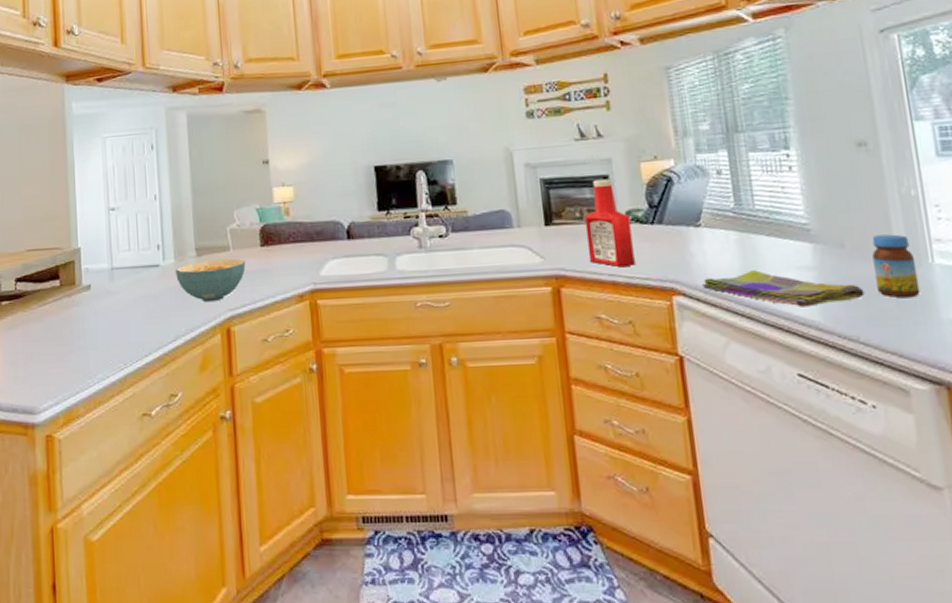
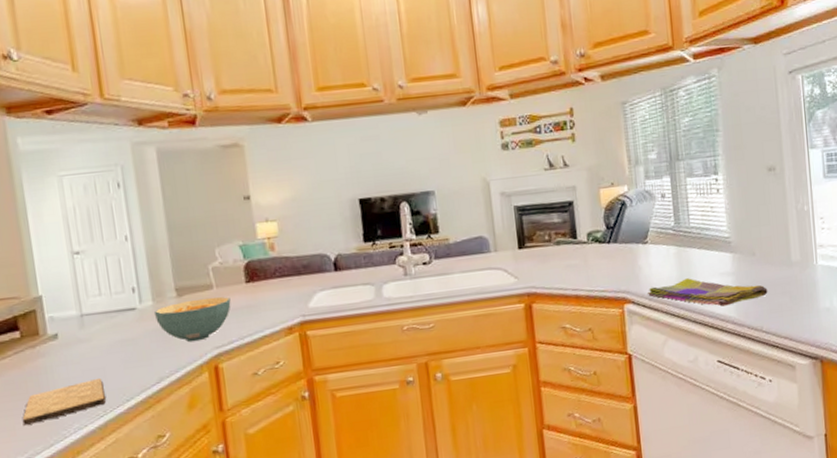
cutting board: none [55,330,128,371] -> present [22,377,107,425]
ketchup bottle: present [584,179,635,267] -> none [552,204,595,282]
jar: present [872,234,921,298] -> none [775,242,807,294]

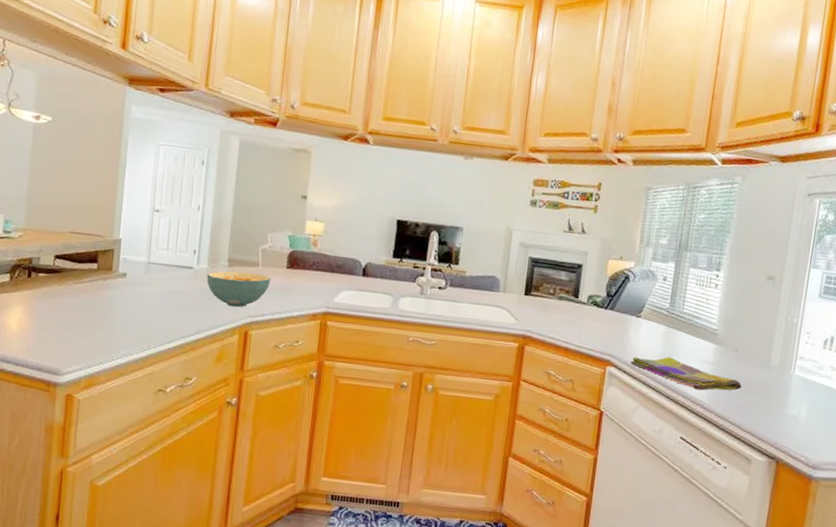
cutting board: present [22,377,107,425] -> none [83,317,153,343]

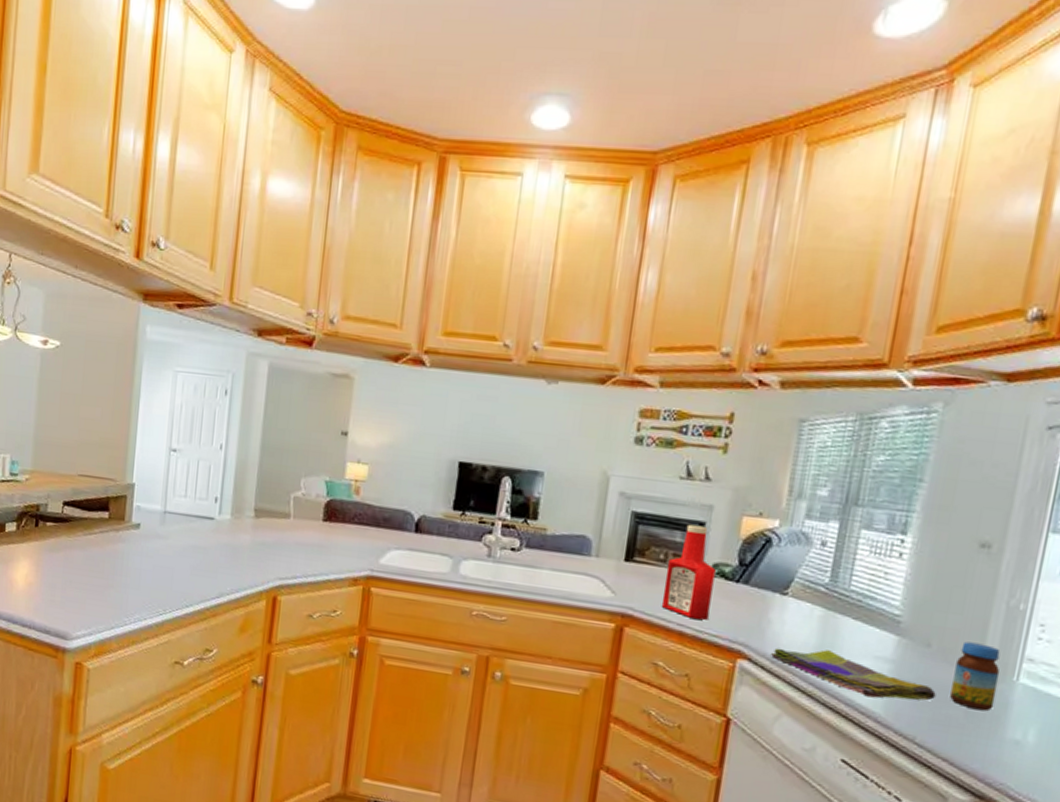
cereal bowl: present [206,271,271,308] -> none [229,523,304,568]
ketchup bottle: none [551,266,590,338] -> present [661,524,716,620]
jar: none [751,347,783,396] -> present [950,641,1001,711]

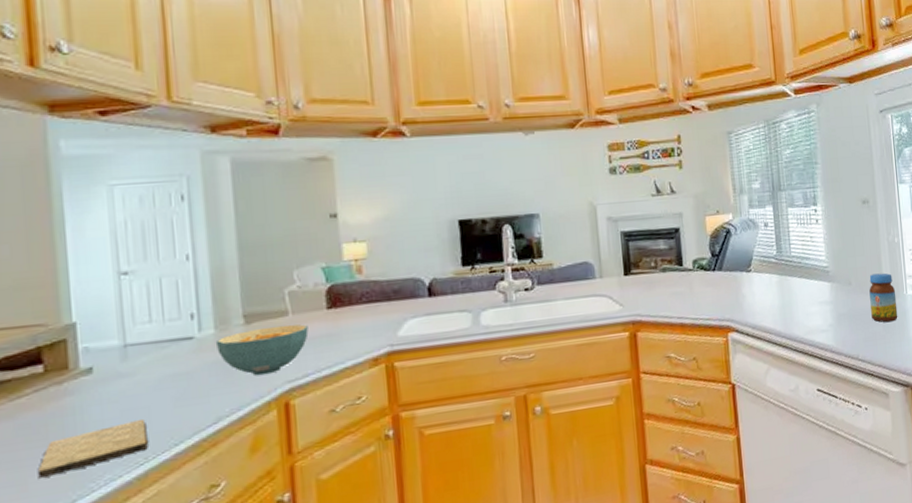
cutting board: none [93,574,169,604] -> present [37,418,149,478]
cereal bowl: none [229,523,304,568] -> present [215,324,309,376]
ketchup bottle: present [661,524,716,620] -> none [658,231,699,310]
dish towel: present [771,648,936,701] -> none [751,306,863,335]

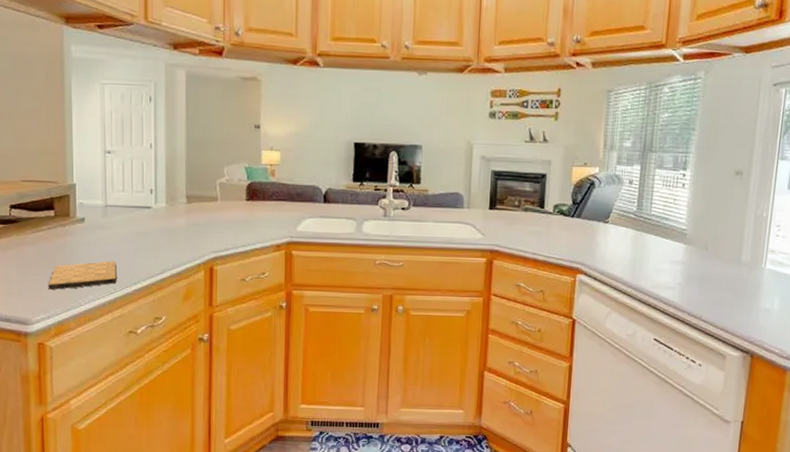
cereal bowl: present [215,324,309,376] -> none [165,207,231,244]
jar: present [869,273,898,323] -> none [723,243,754,291]

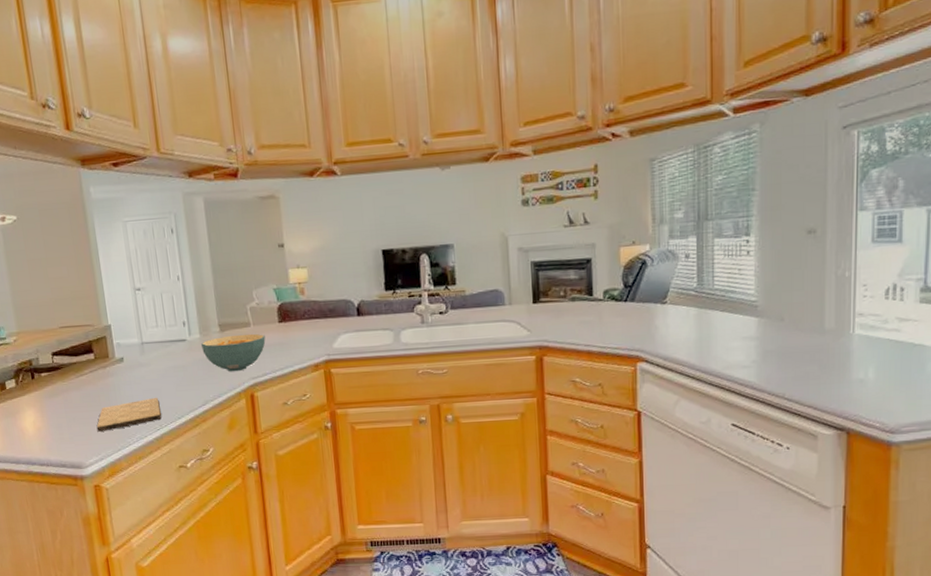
cereal bowl: none [165,207,231,244] -> present [200,333,266,372]

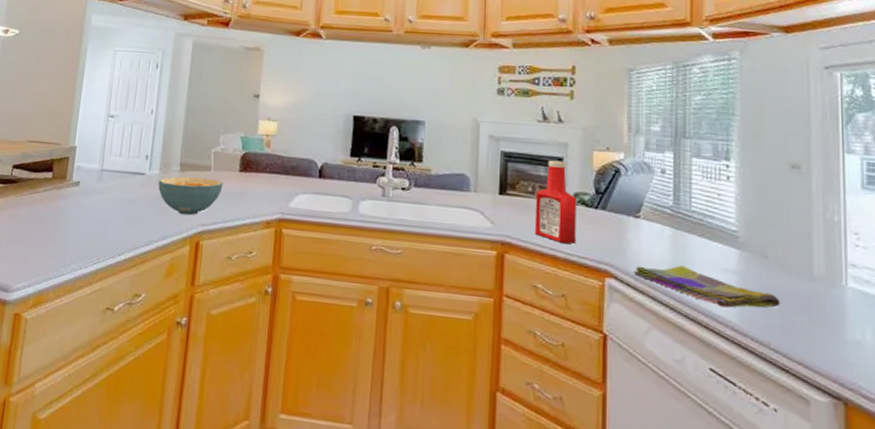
cutting board: present [96,397,162,432] -> none [34,228,104,256]
ketchup bottle: none [567,261,608,338] -> present [534,160,577,244]
dish towel: none [663,340,794,371] -> present [634,265,780,308]

